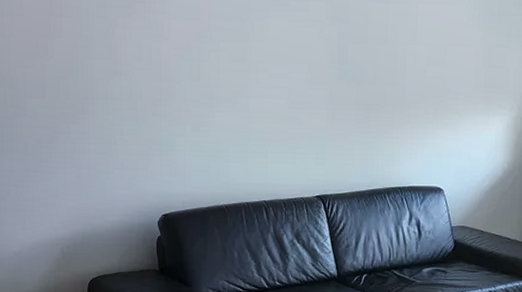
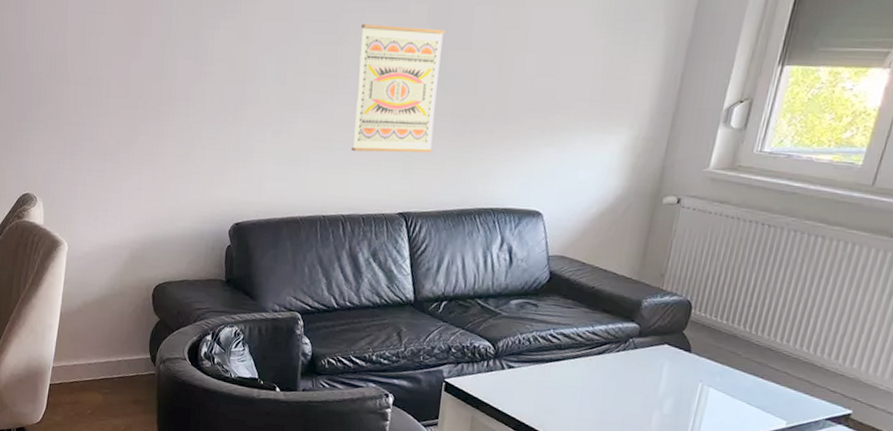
wall art: none [267,22,343,141] -> present [351,24,445,153]

